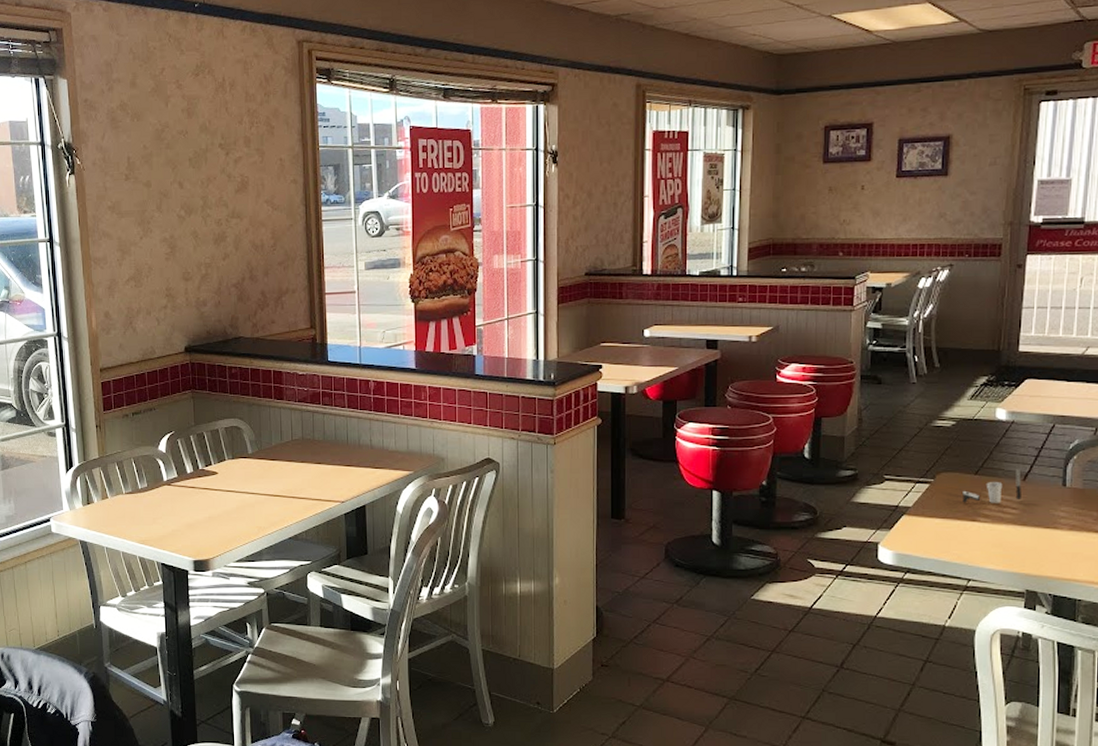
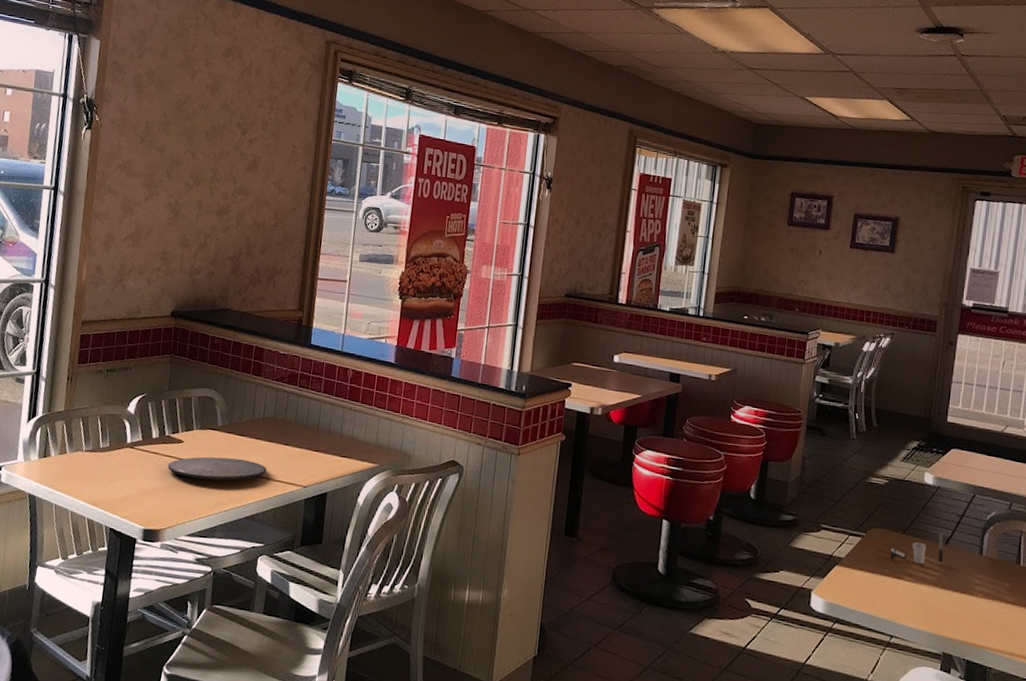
plate: none [206,483,303,507] -> present [168,456,267,481]

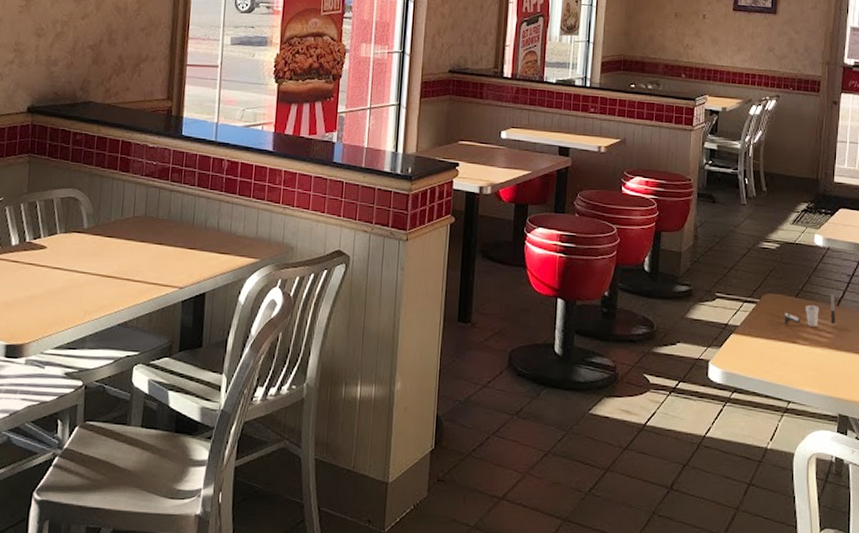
plate: present [168,456,267,481] -> none [30,261,140,287]

